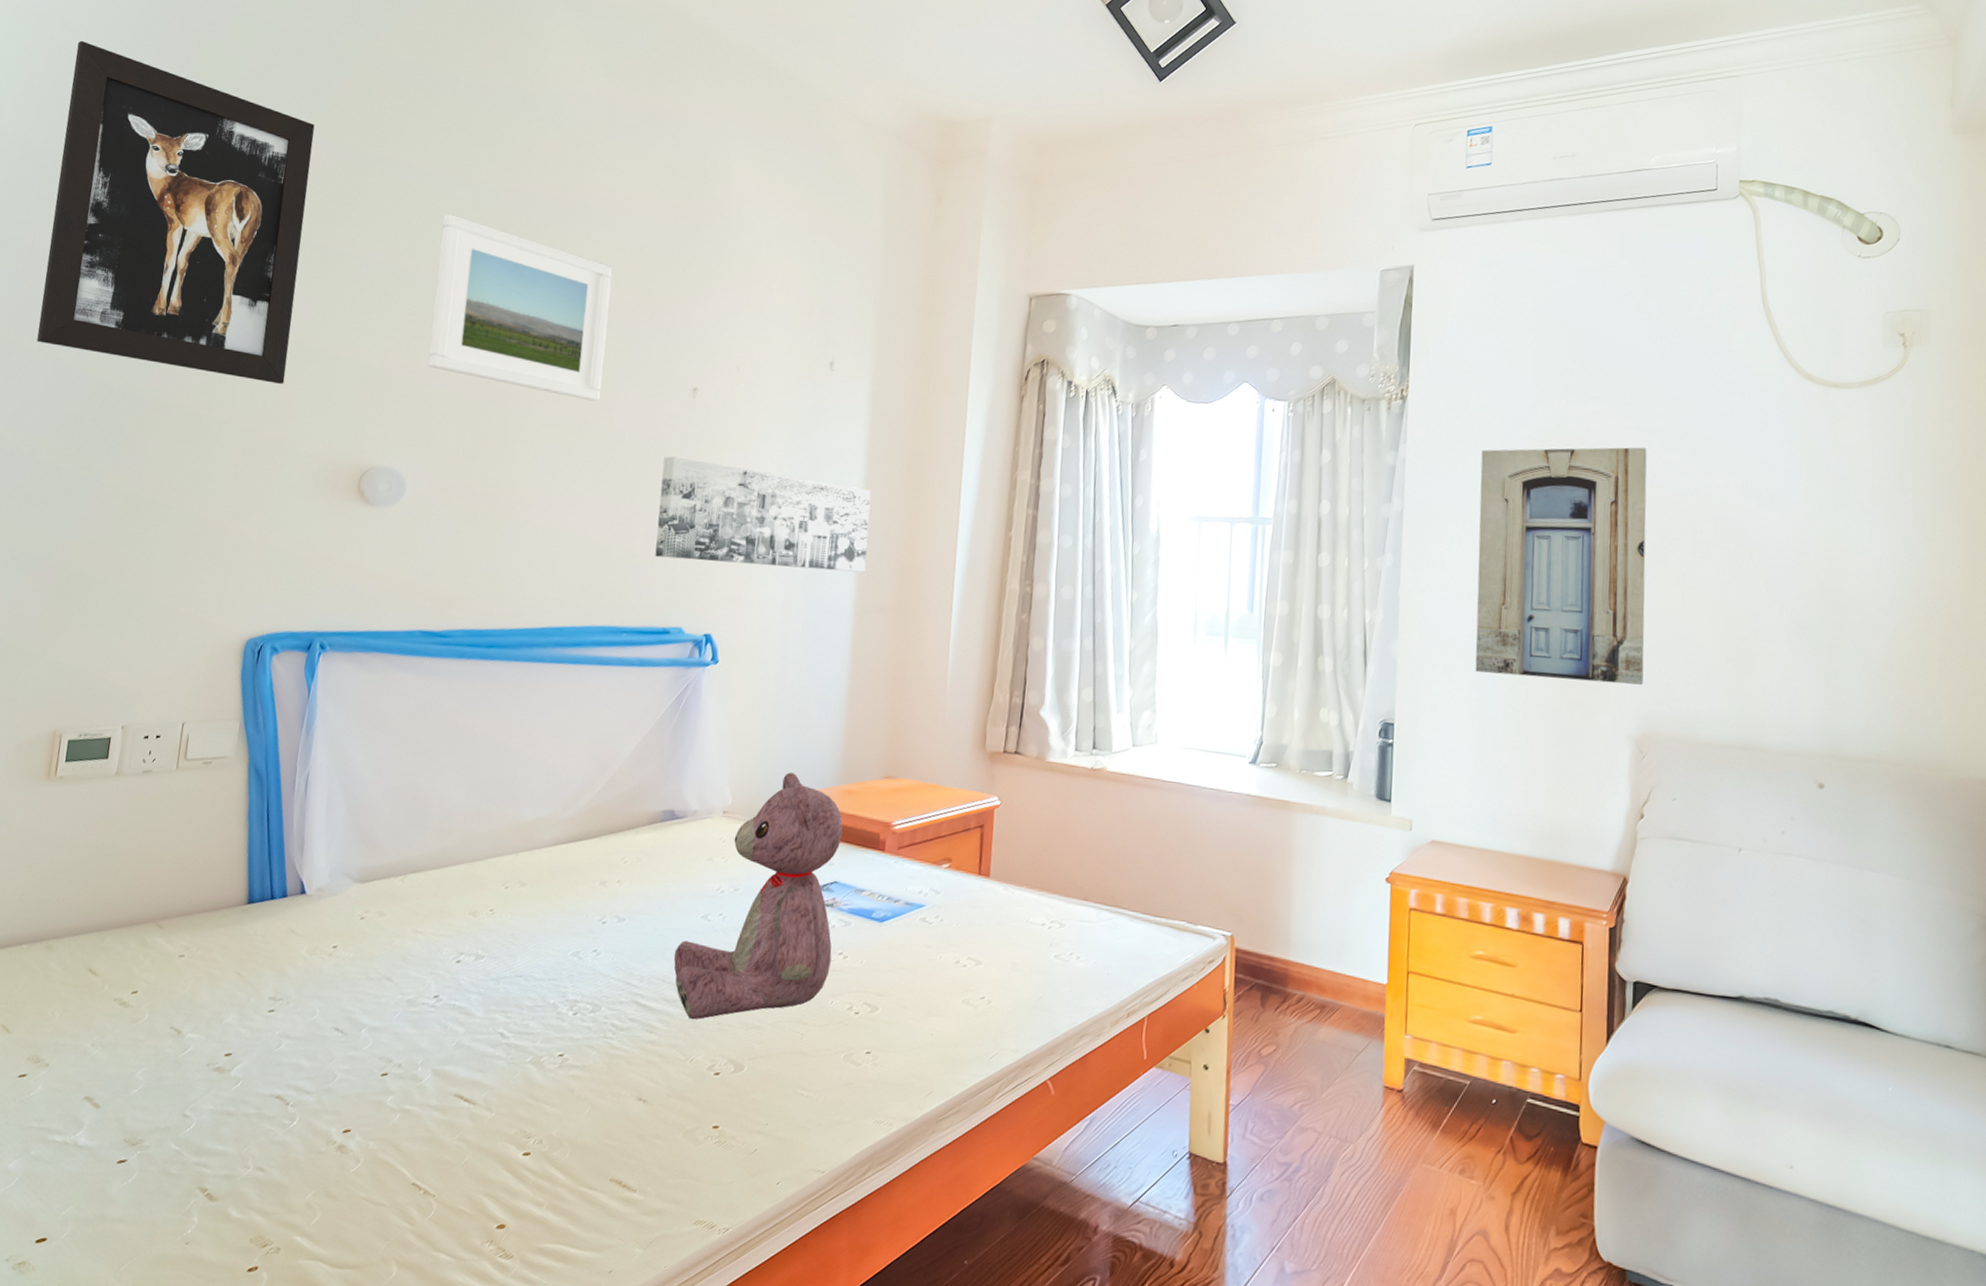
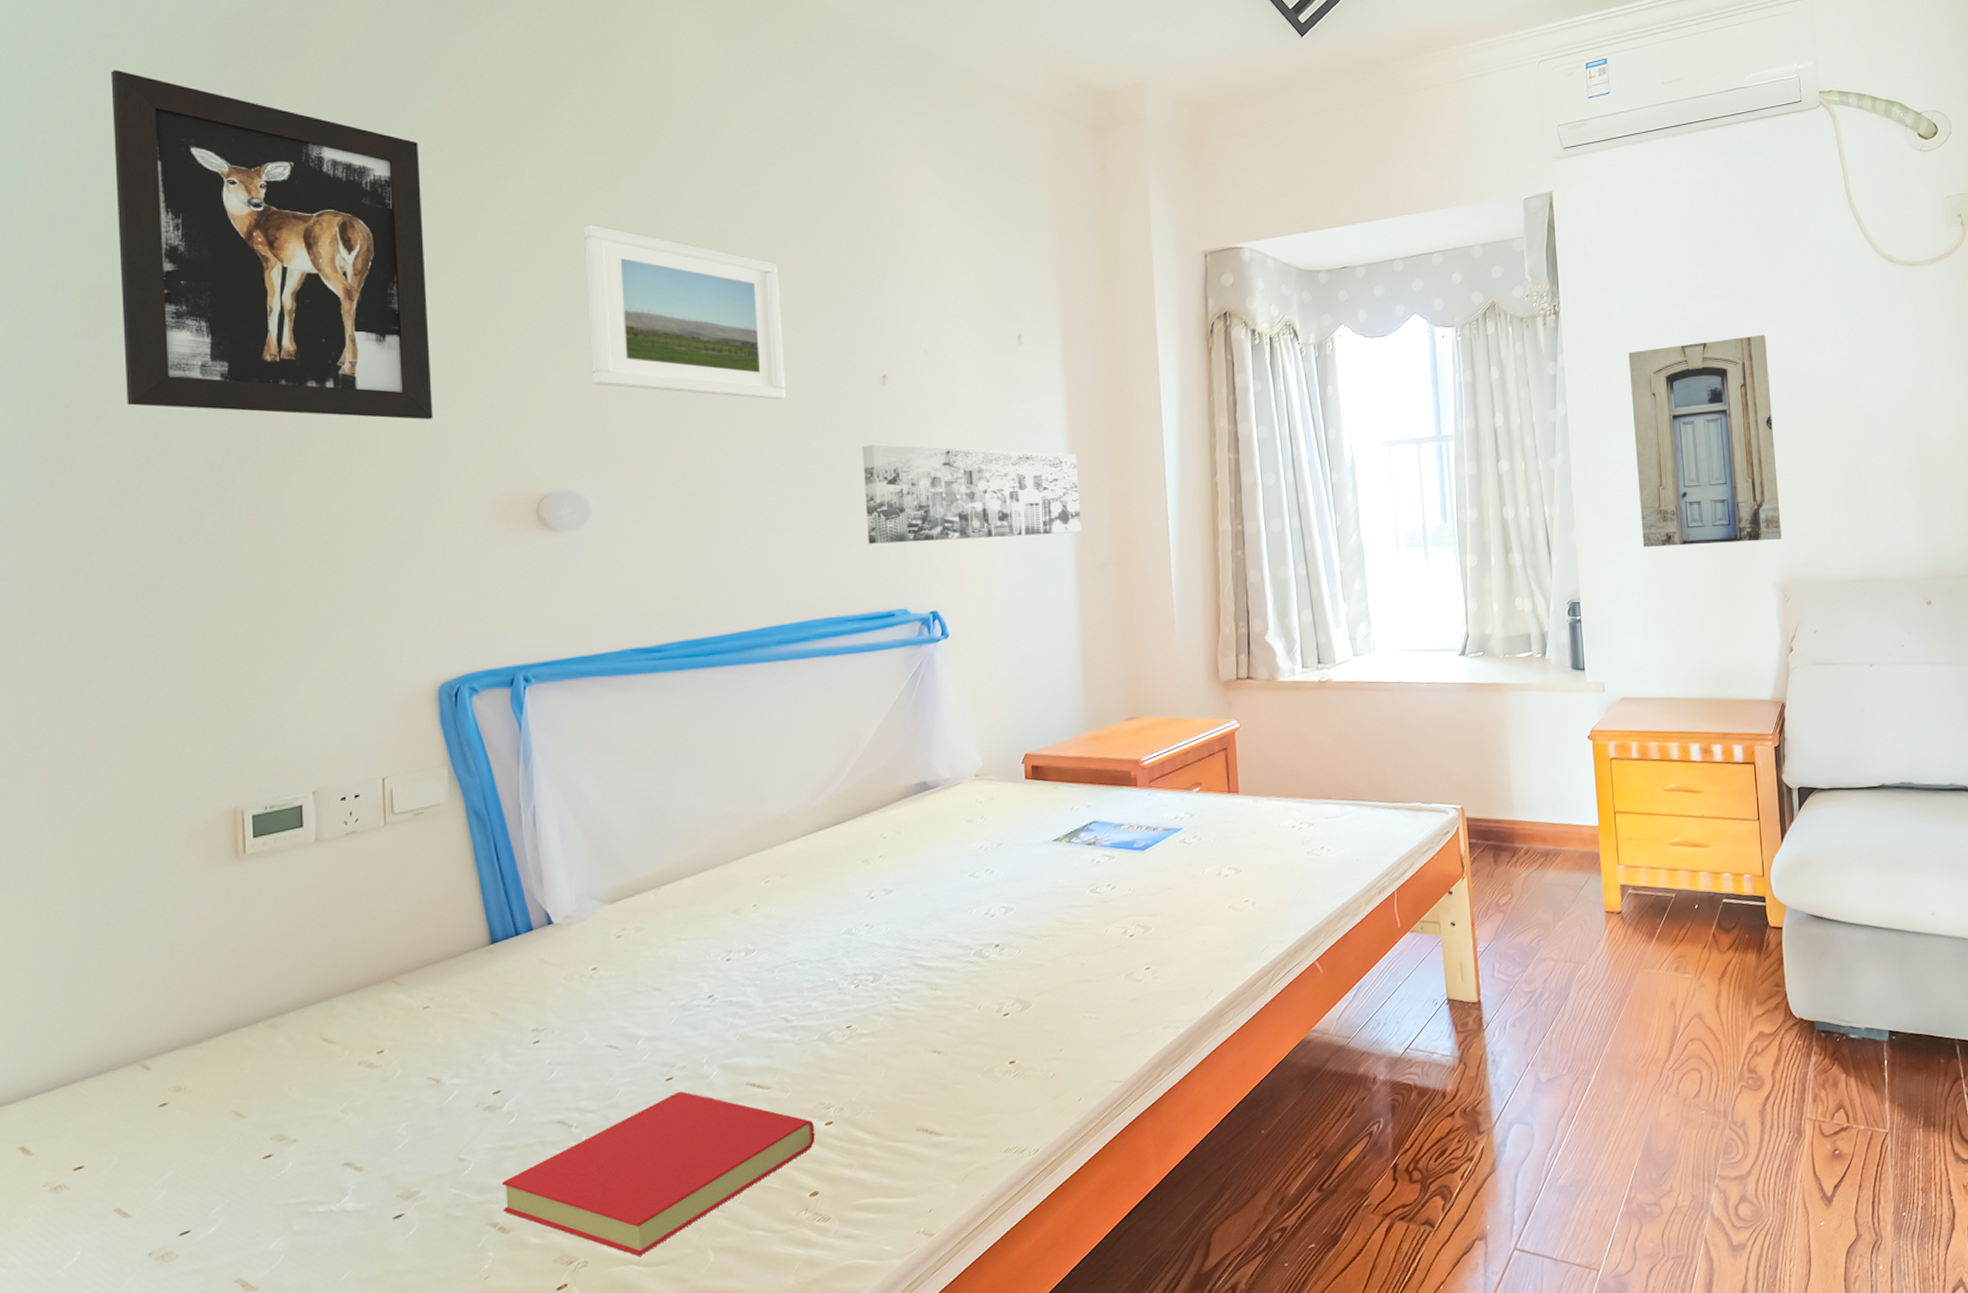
book: none [213,1089,512,1254] -> present [501,1091,815,1256]
teddy bear: present [673,772,843,1020] -> none [948,729,1101,971]

